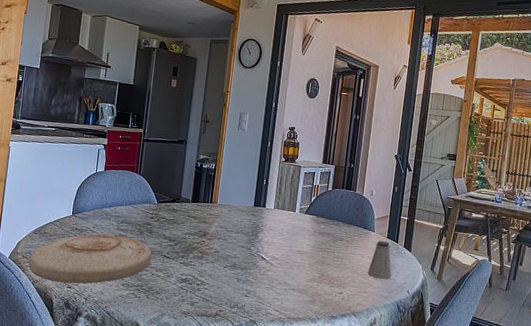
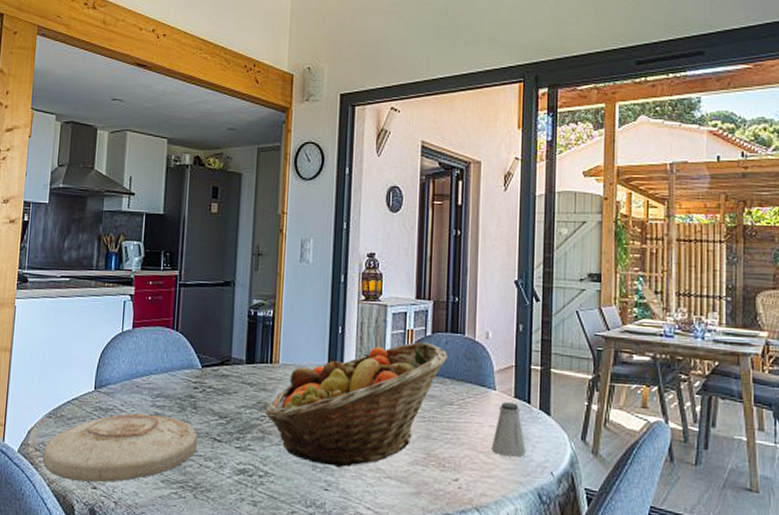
fruit basket: none [204,194,343,281] -> present [264,342,449,468]

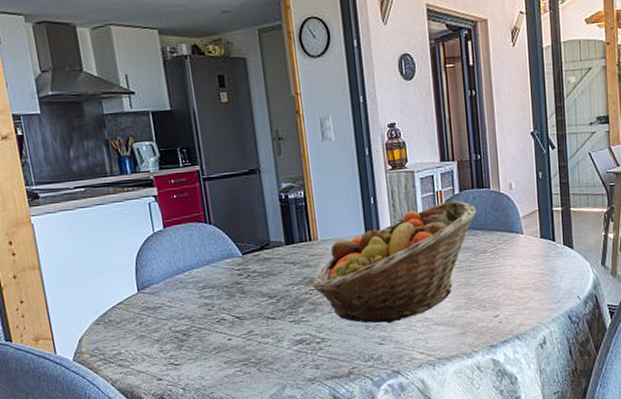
plate: present [42,413,198,483] -> none [99,305,253,377]
saltshaker: present [491,402,526,457] -> none [524,242,555,290]

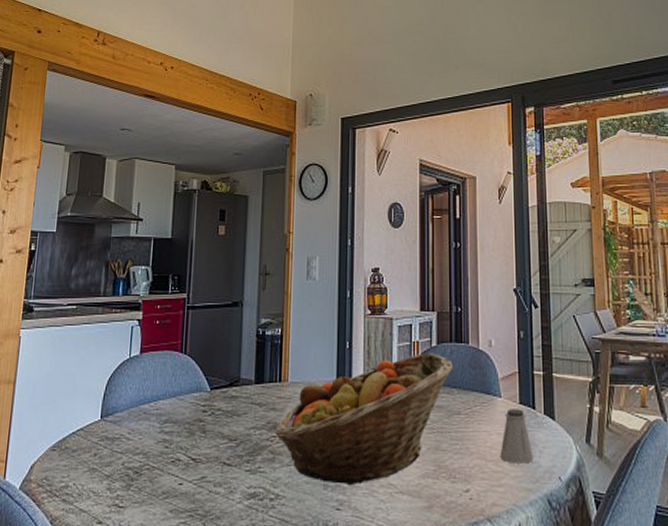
saltshaker: none [524,242,555,290] -> present [500,409,534,464]

